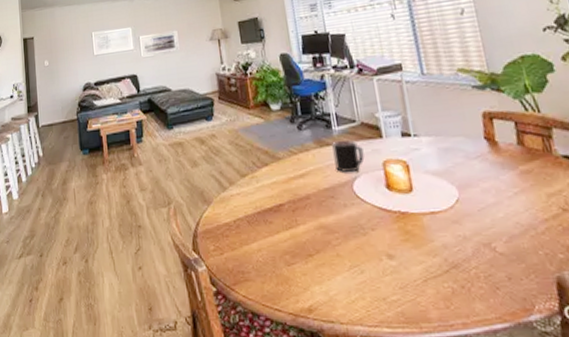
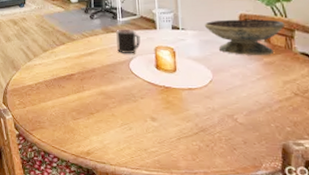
decorative bowl: none [440,116,540,164] -> present [204,19,286,56]

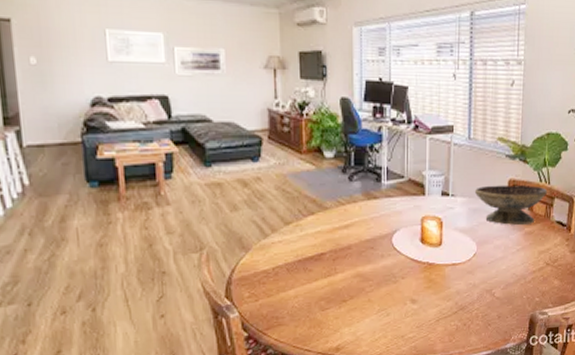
mug: present [116,30,141,53] -> none [379,195,406,225]

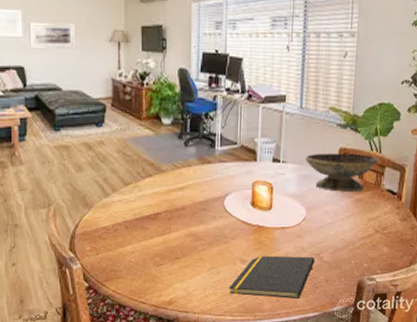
notepad: none [399,293,487,338] -> present [228,255,315,299]

